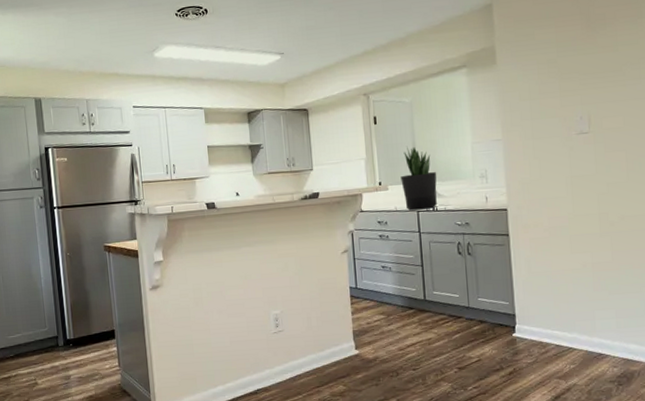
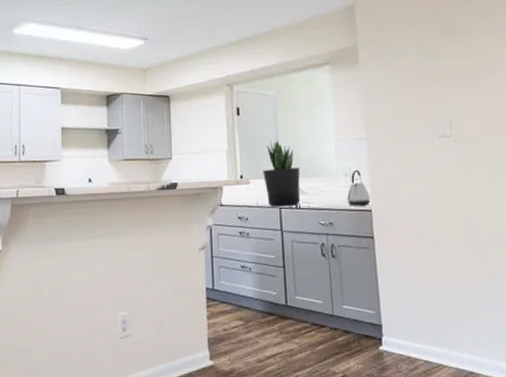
kettle: none [482,170,507,206] -> present [346,169,372,206]

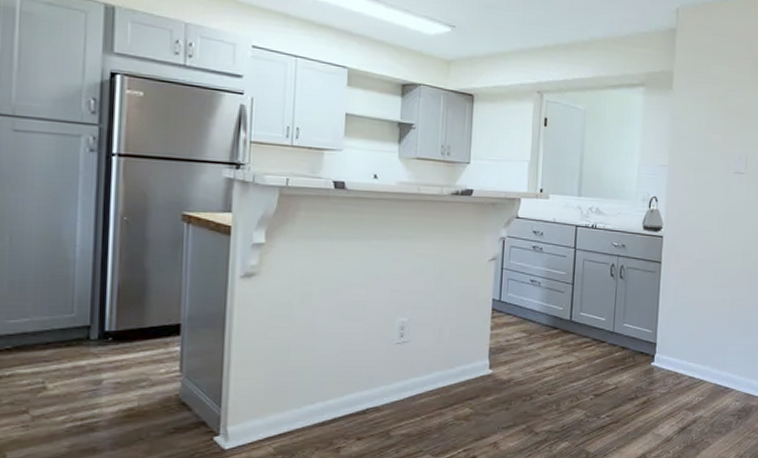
planter: present [263,140,300,207] -> none [563,156,601,225]

